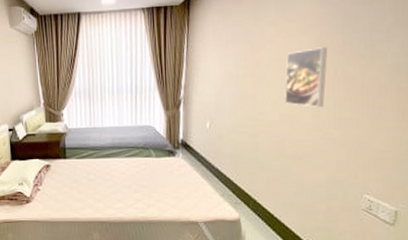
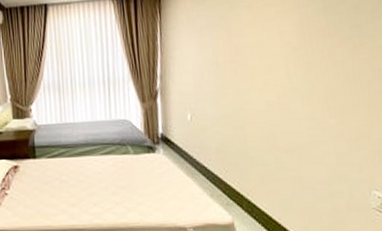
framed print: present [285,47,327,107] -> none [267,30,314,94]

